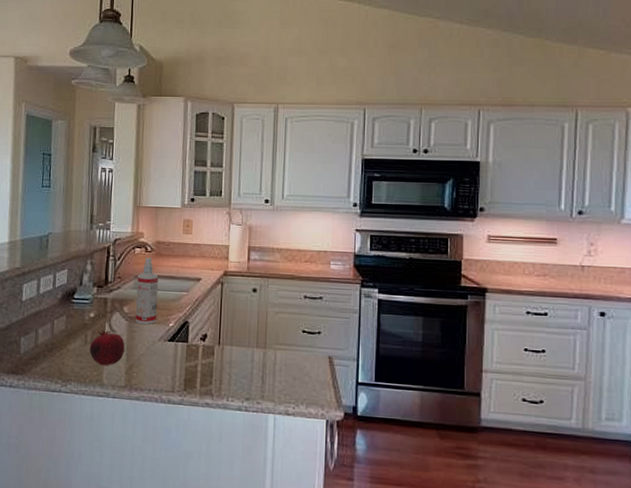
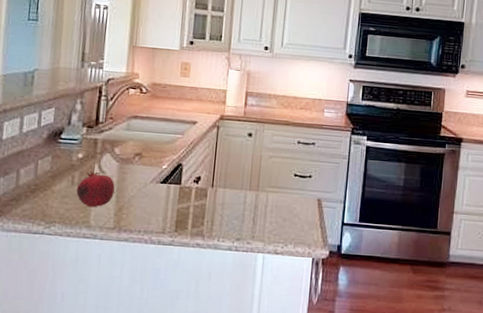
spray bottle: present [135,257,159,324] -> none [127,98,153,166]

